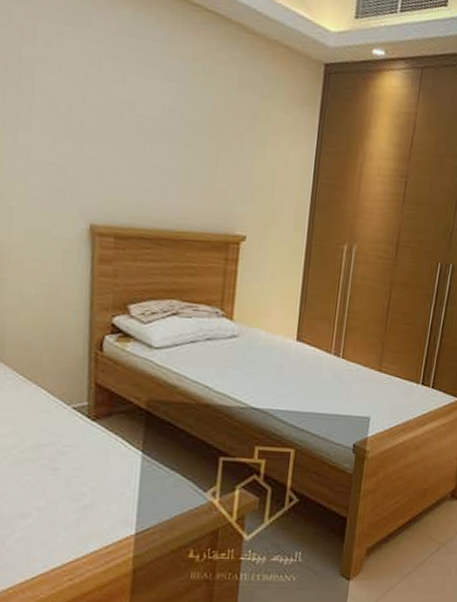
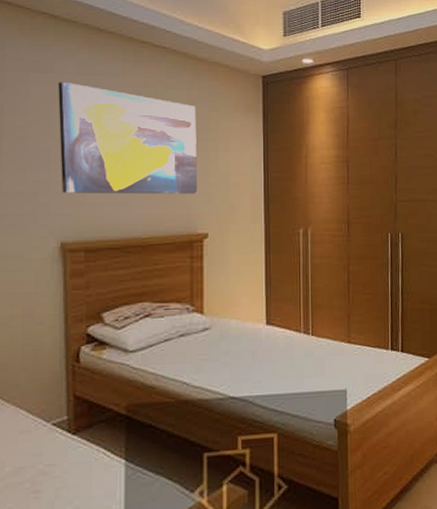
wall art: none [94,40,246,191] -> present [58,82,198,194]

